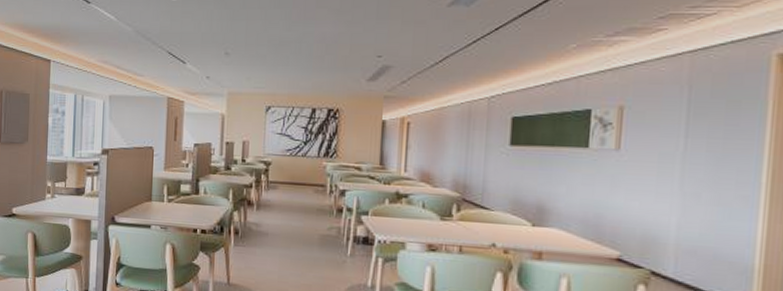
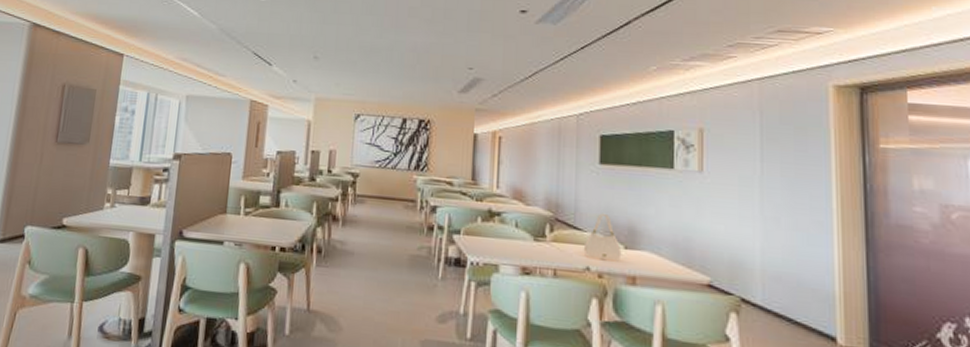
handbag: none [489,192,529,238] -> present [583,213,622,262]

